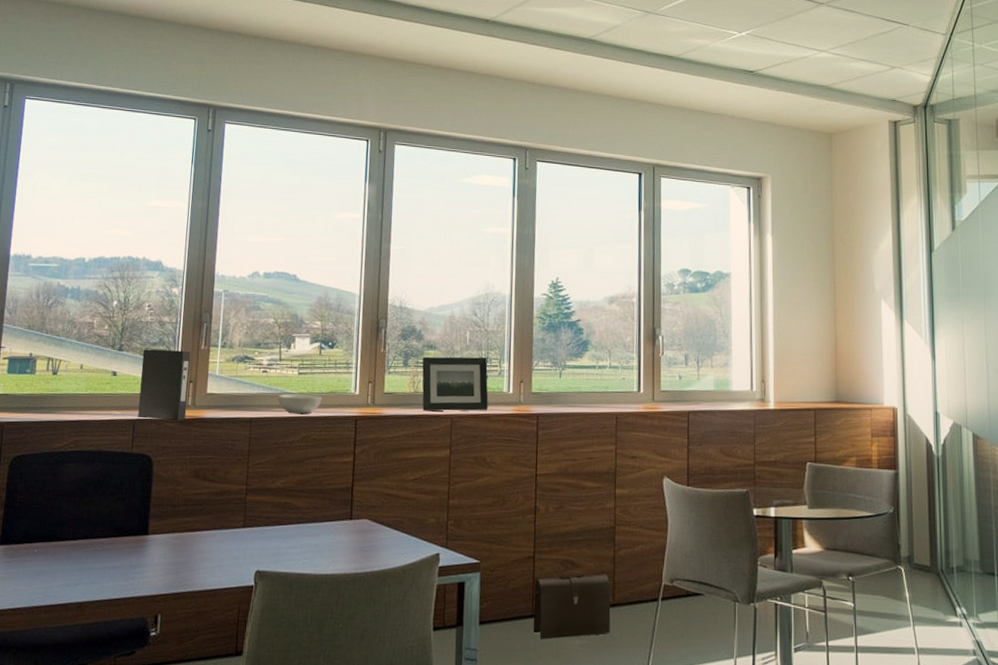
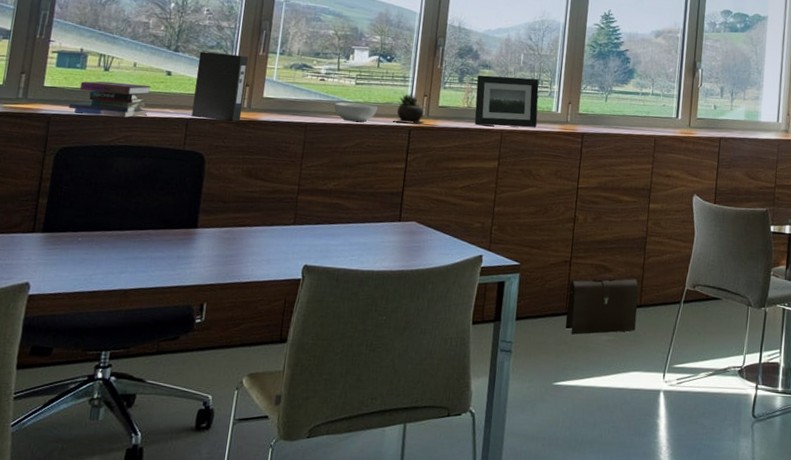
books: none [21,385,98,422] -> present [69,81,151,118]
succulent plant: none [338,381,371,414] -> present [393,93,425,124]

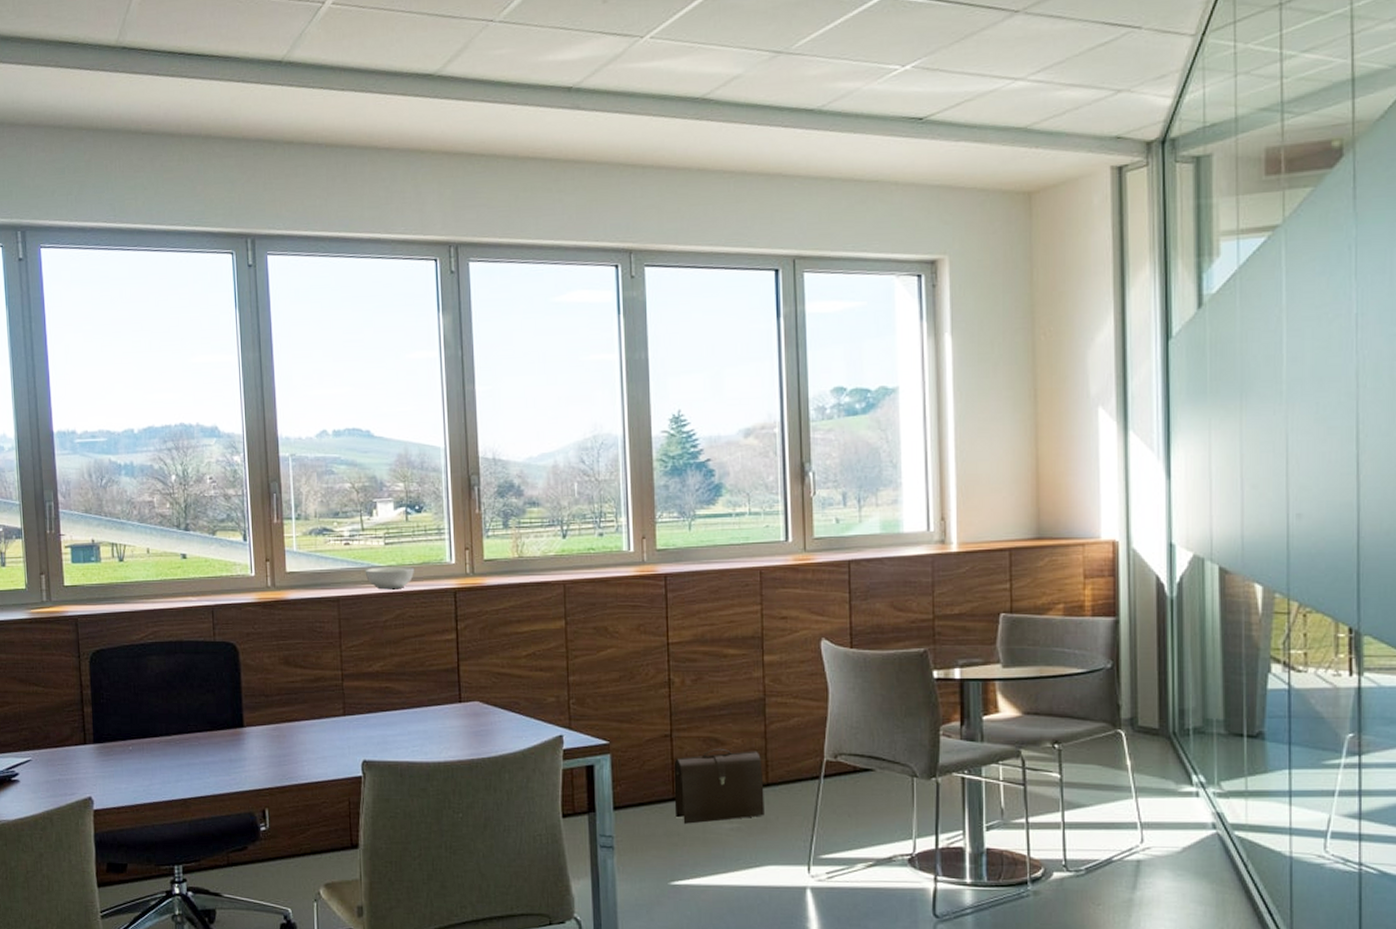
books: present [69,81,151,118] -> none [93,572,170,612]
binder: present [191,51,249,122] -> none [211,526,267,605]
succulent plant: present [393,93,425,124] -> none [434,548,471,585]
picture frame: present [474,75,539,128] -> none [524,512,606,578]

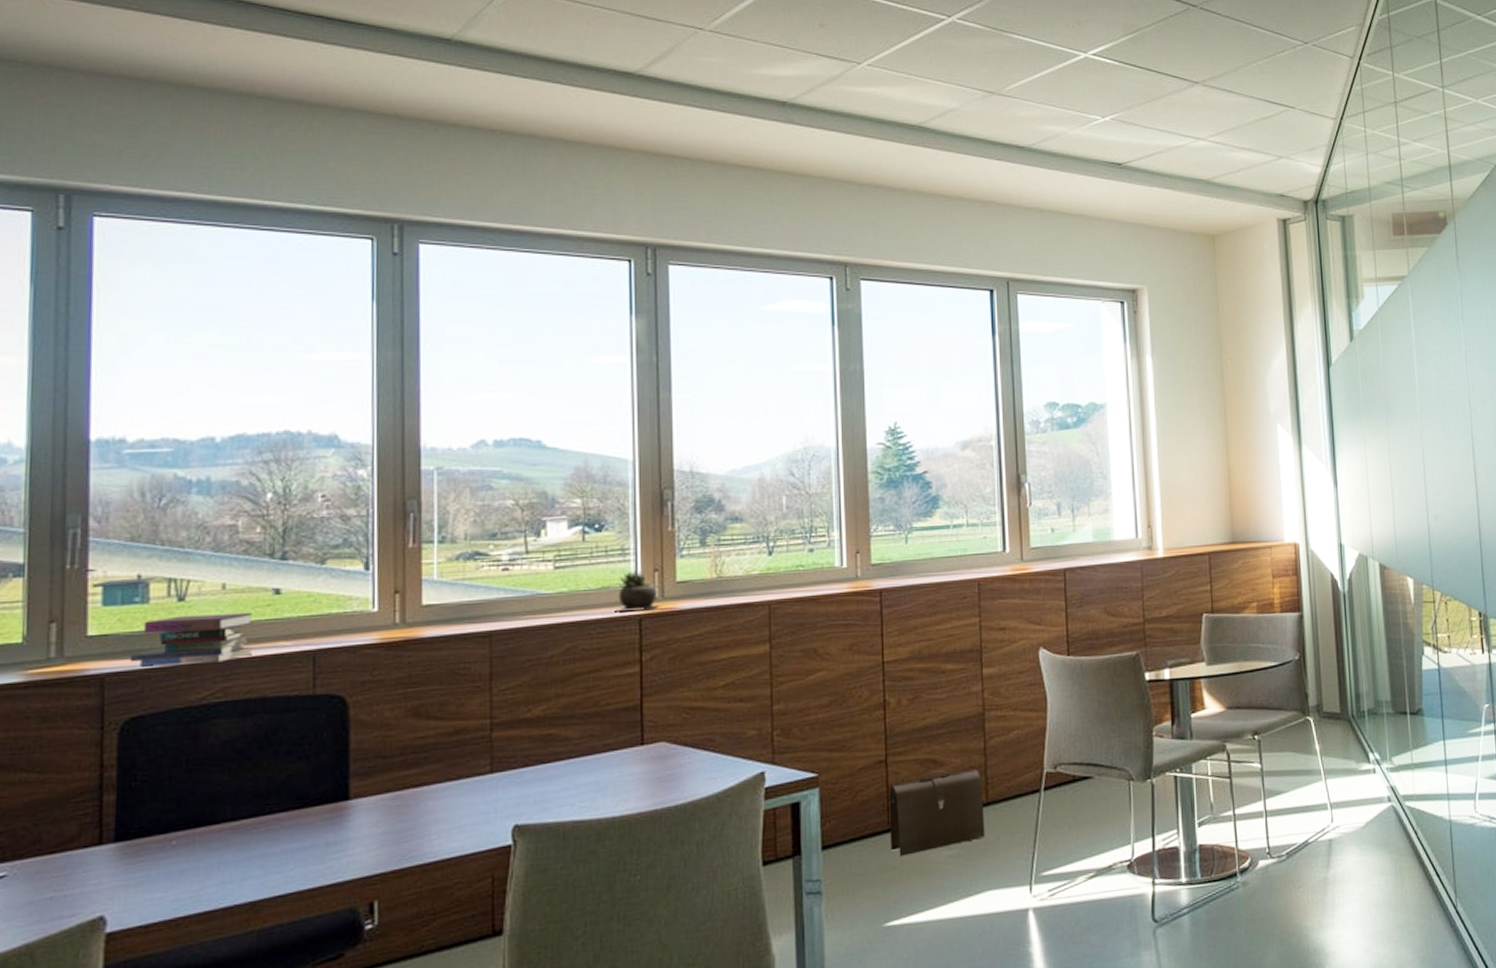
books: none [93,572,170,612] -> present [131,612,253,667]
bowl: present [365,567,415,590] -> none [527,593,592,621]
succulent plant: none [434,548,471,585] -> present [615,570,660,612]

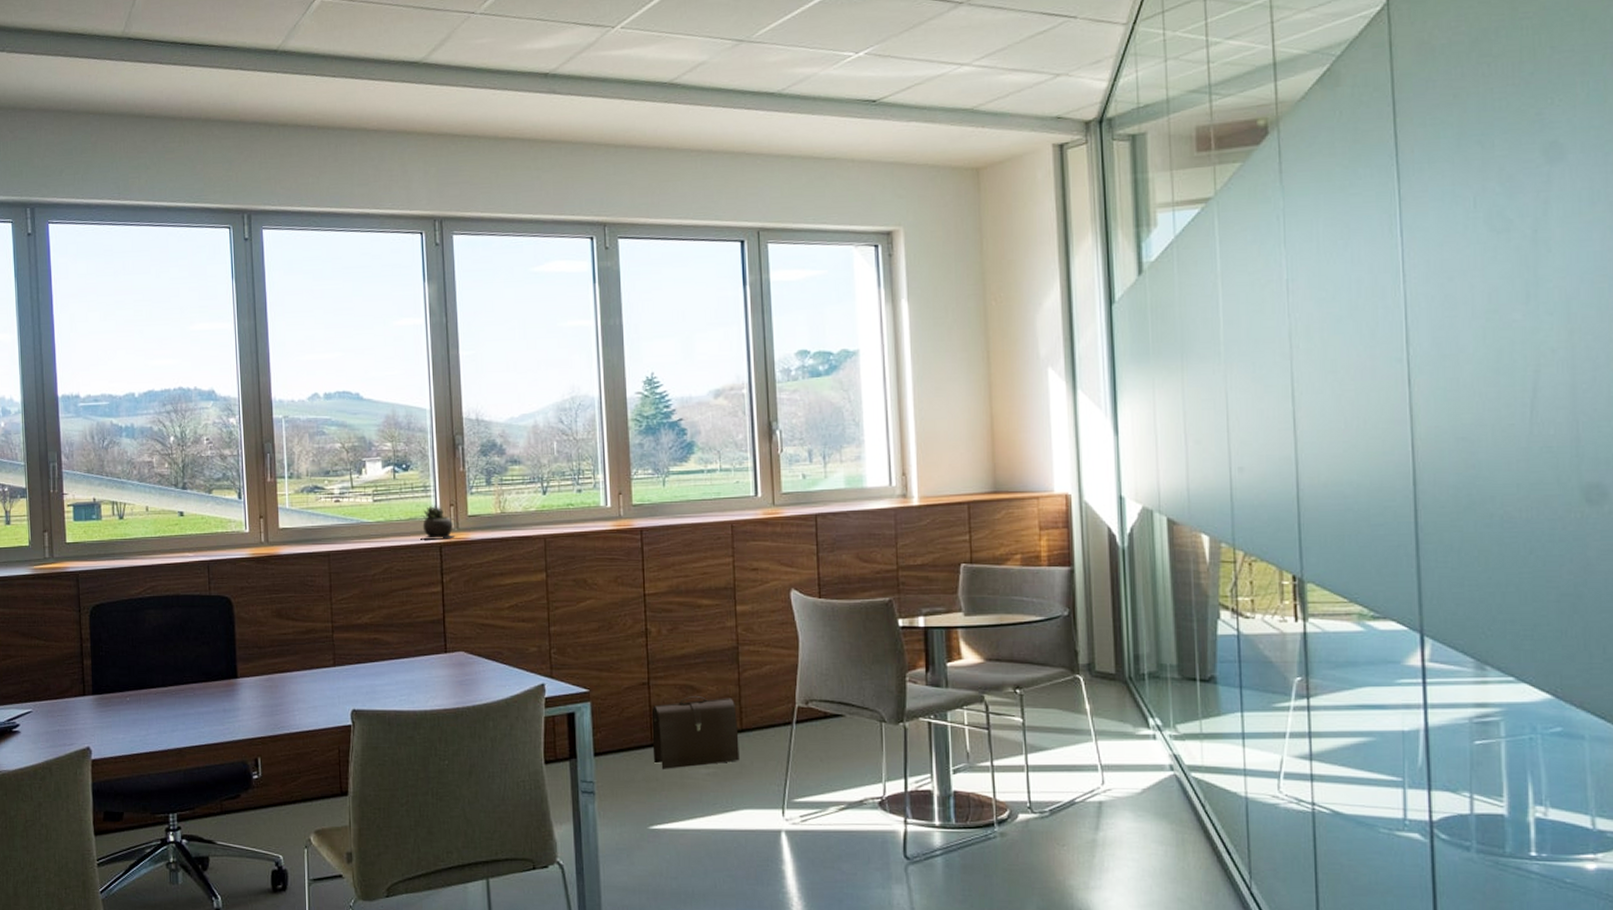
books: present [131,612,253,667] -> none [93,529,168,567]

